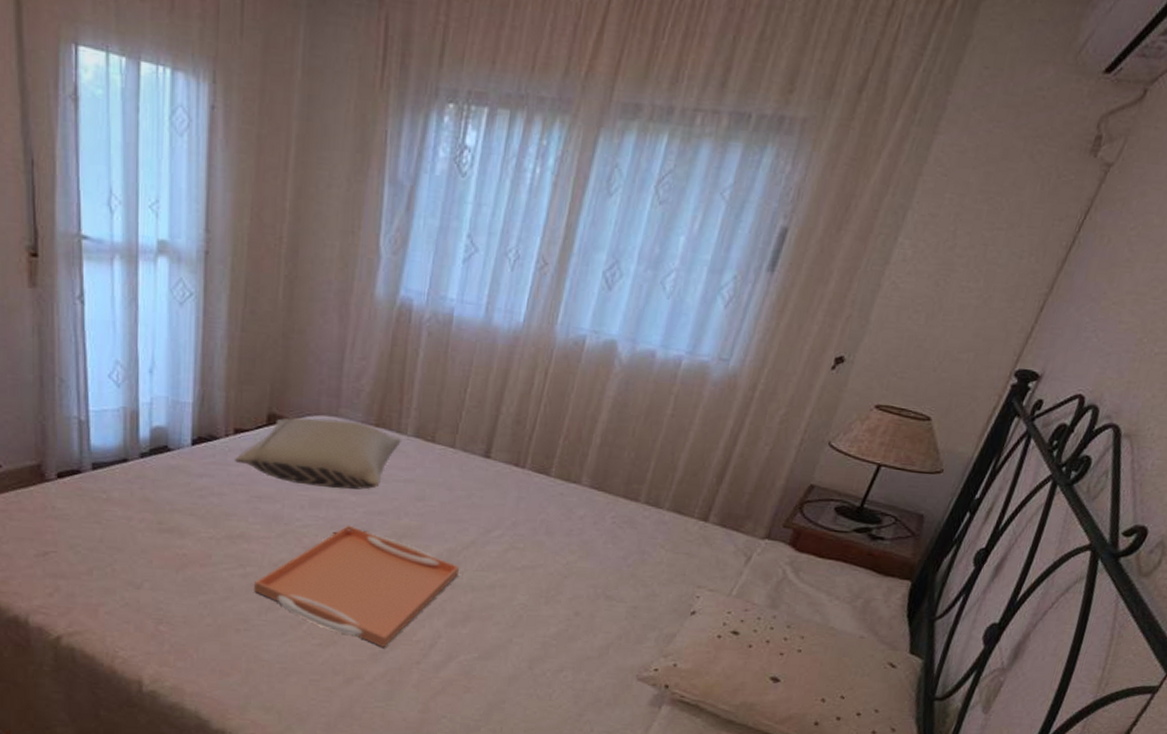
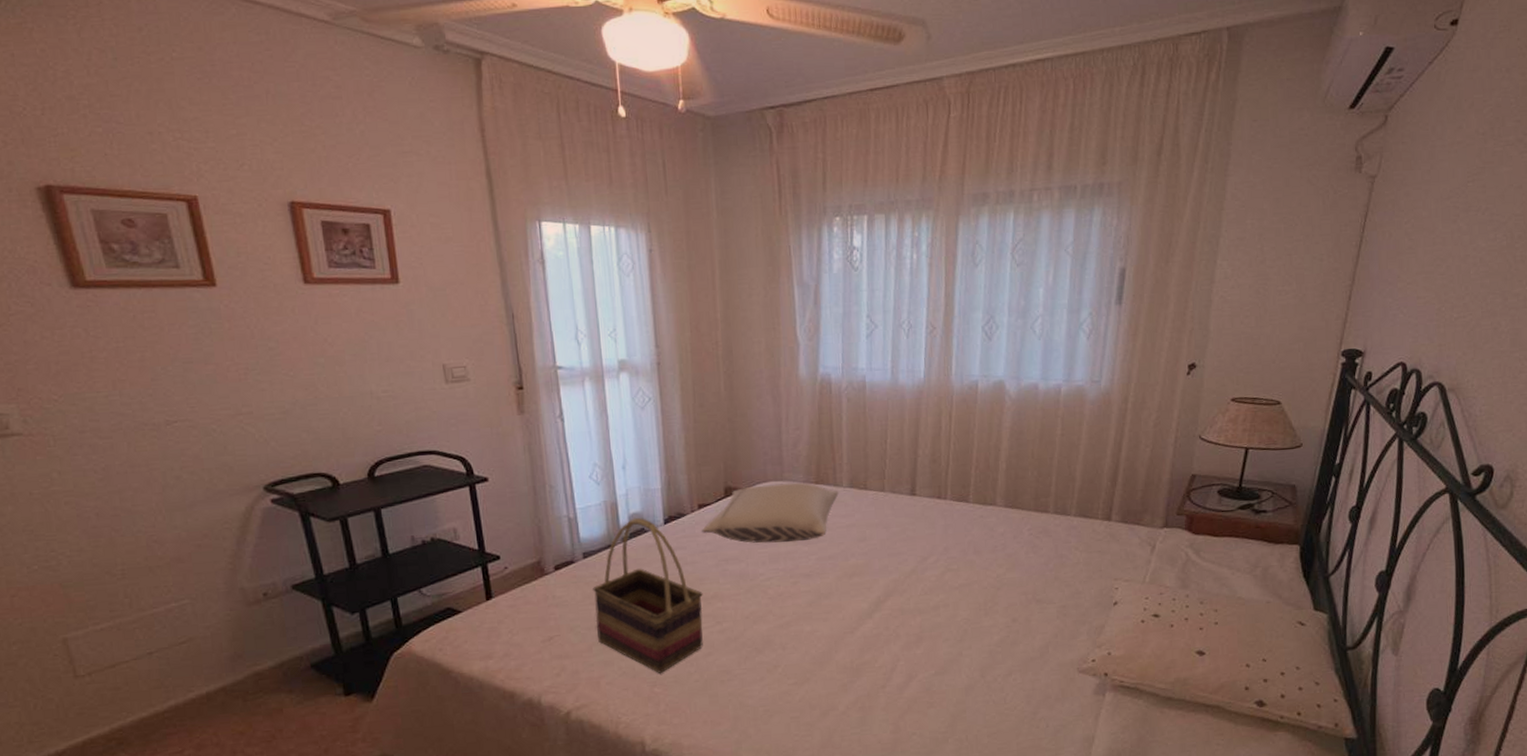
woven basket: none [99,433,228,611] -> present [593,518,703,673]
serving tray: present [253,525,460,647] -> none [730,572,906,677]

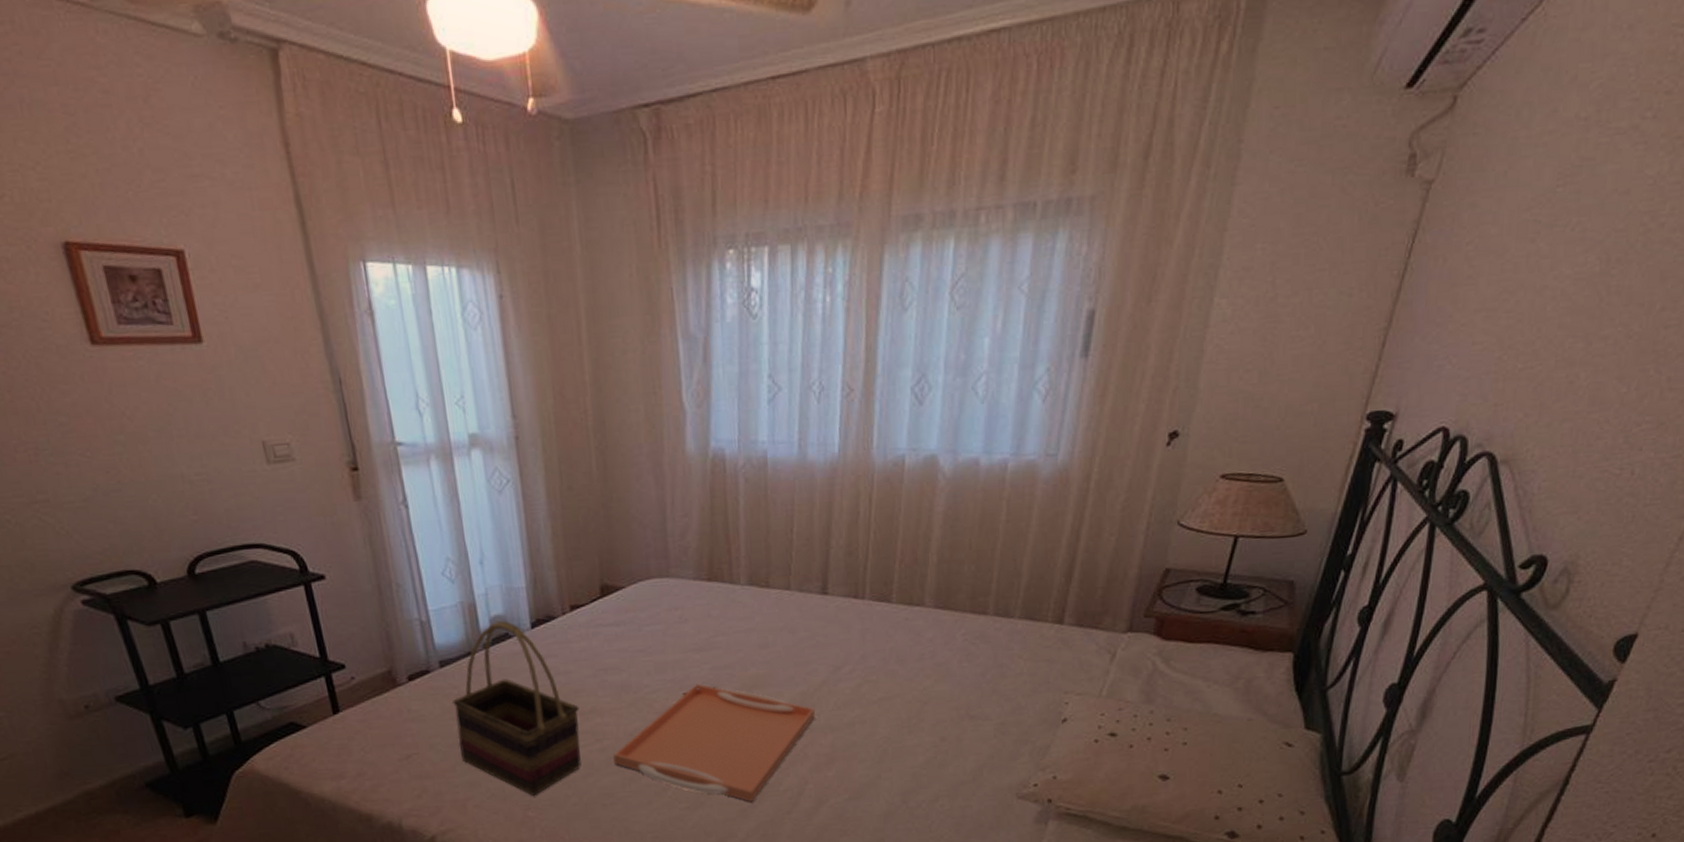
pillow: present [702,482,839,543] -> none [575,579,736,651]
serving tray: none [730,572,906,677] -> present [612,683,816,802]

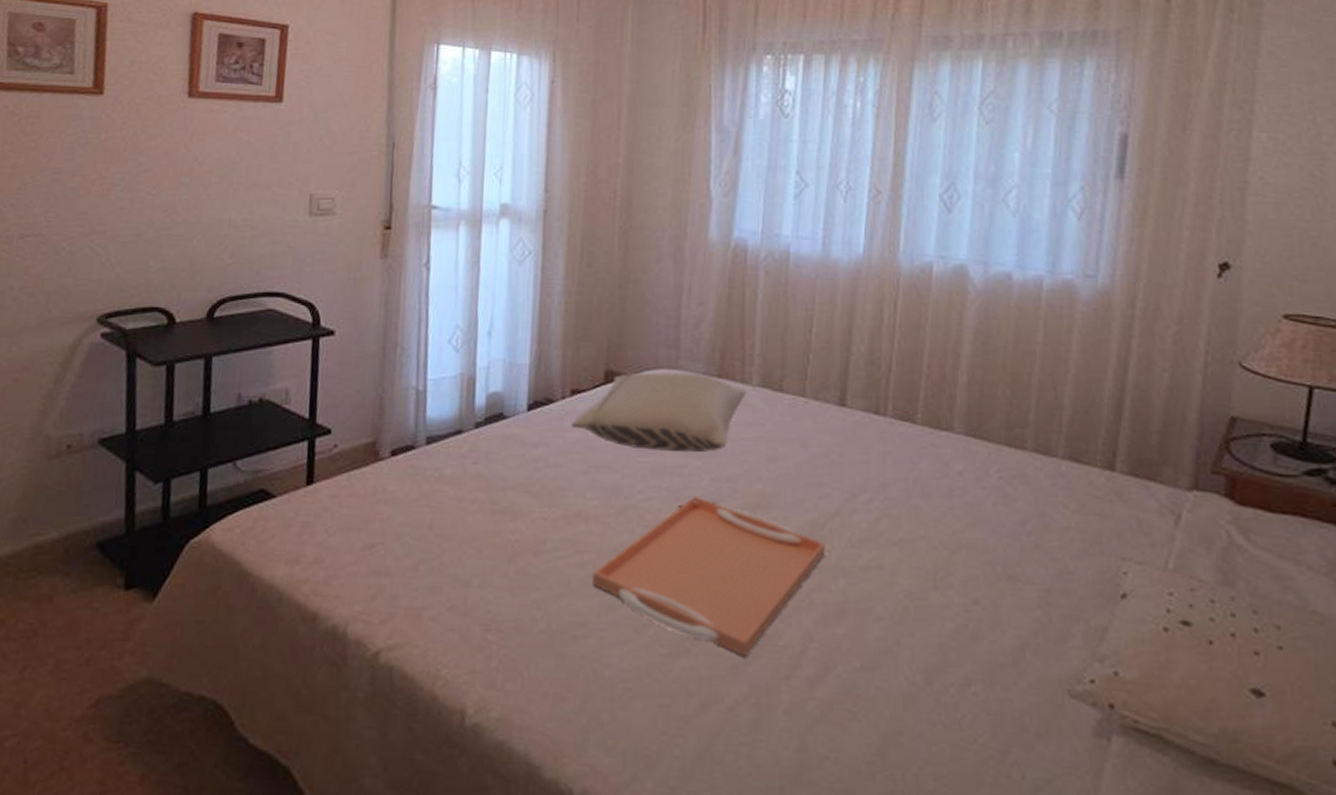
woven basket: present [453,621,582,796] -> none [428,399,564,614]
pillow: none [575,579,736,651] -> present [572,372,746,453]

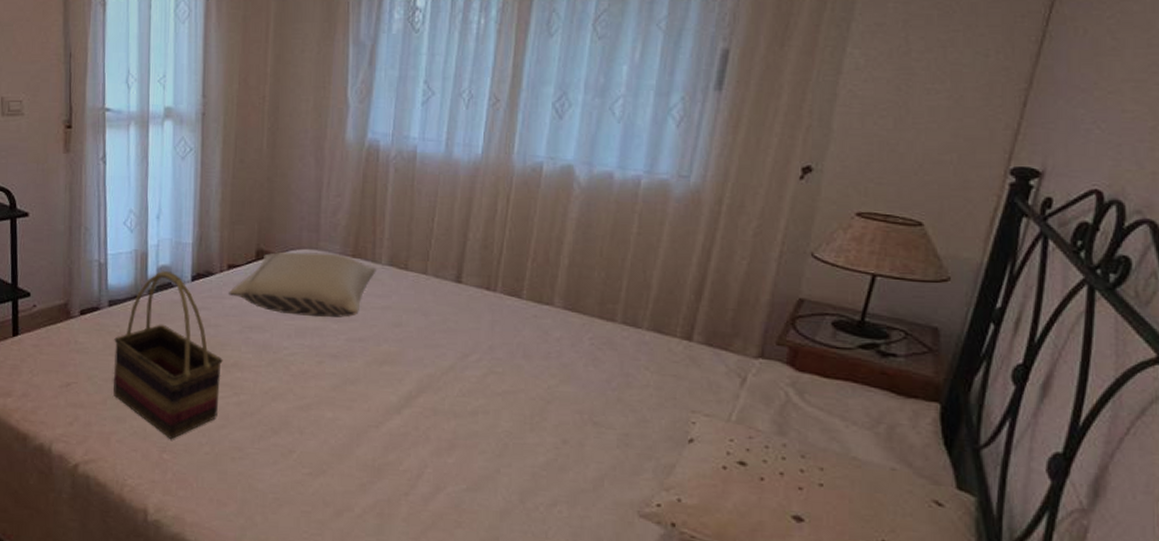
woven basket: none [428,399,564,614] -> present [113,271,223,439]
serving tray: present [591,496,826,656] -> none [246,352,441,477]

